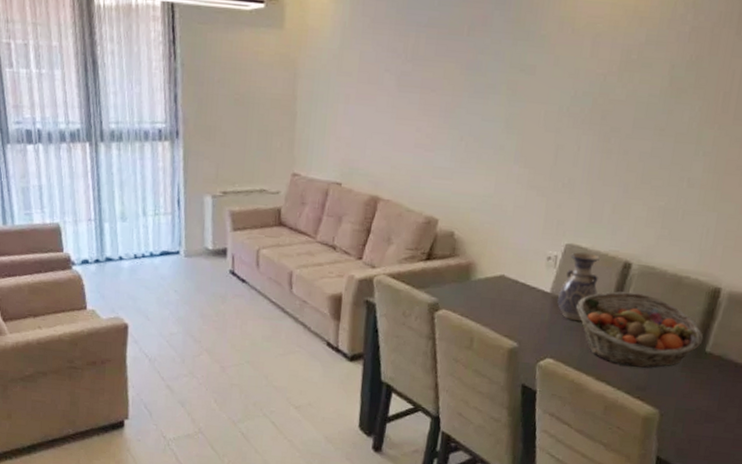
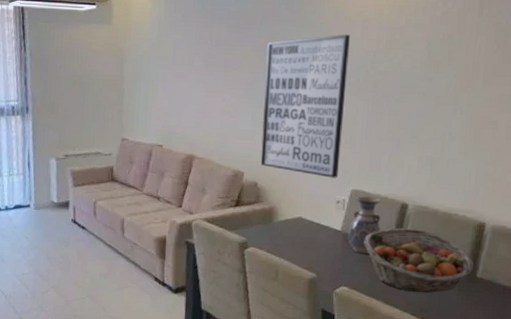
wall art: none [459,51,577,230] -> present [260,34,350,178]

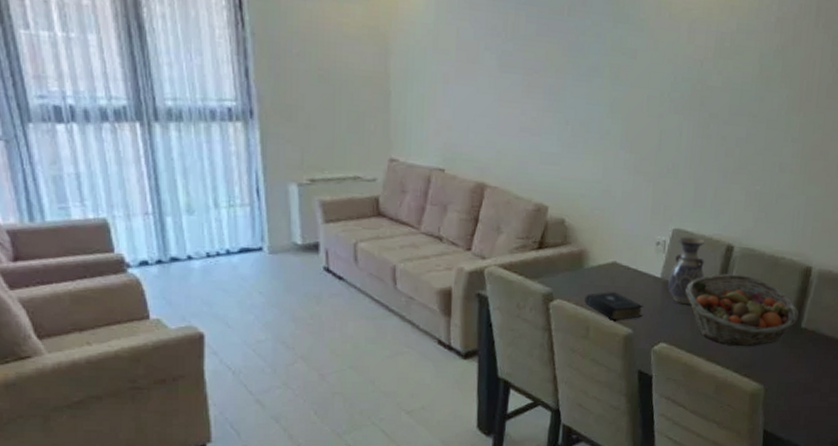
wall art: present [260,34,350,178] -> none [568,36,675,215]
book: none [274,241,326,266] -> present [584,291,643,321]

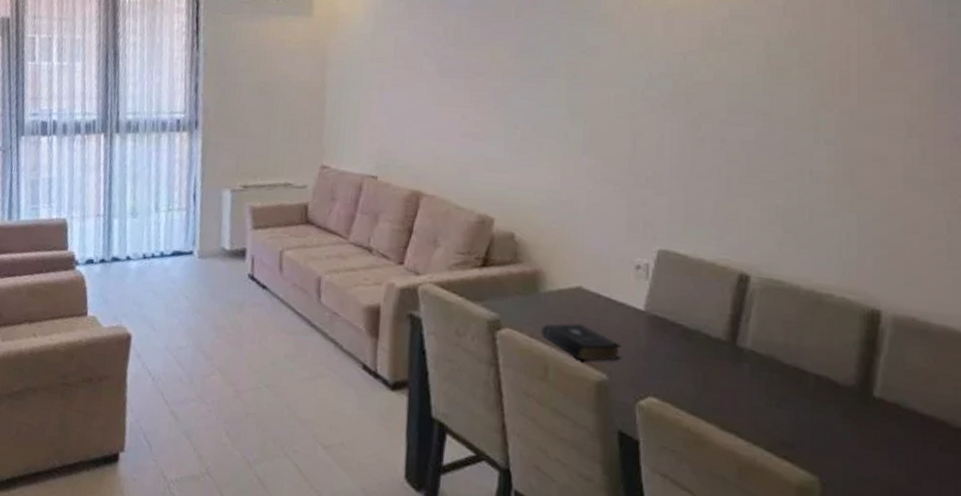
vase: present [668,237,705,304] -> none [655,260,709,348]
fruit basket: present [686,274,799,346] -> none [682,311,867,417]

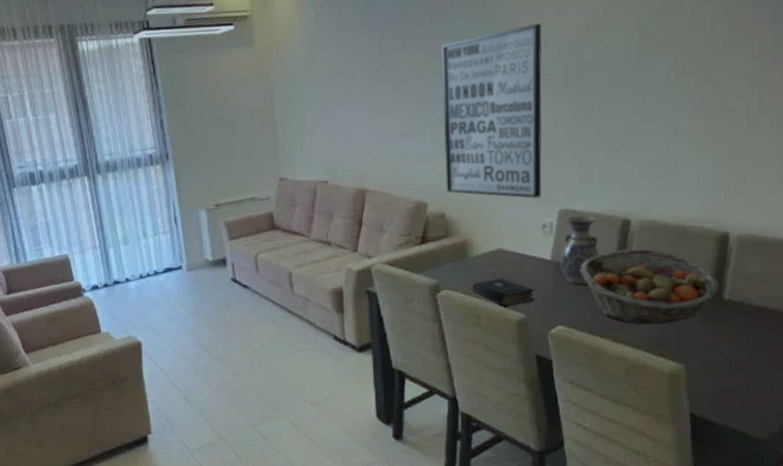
wall art: none [518,29,648,232] -> present [441,23,543,199]
vase: none [655,260,709,348] -> present [560,215,601,284]
fruit basket: none [682,311,867,417] -> present [580,249,719,324]

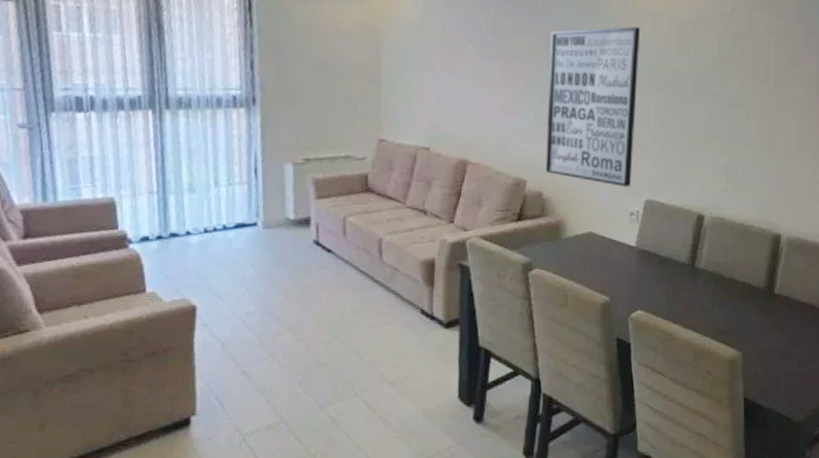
book: present [472,277,535,307] -> none [562,260,619,289]
vase: present [560,215,601,284] -> none [643,207,678,271]
fruit basket: present [580,249,719,324] -> none [660,242,772,313]

